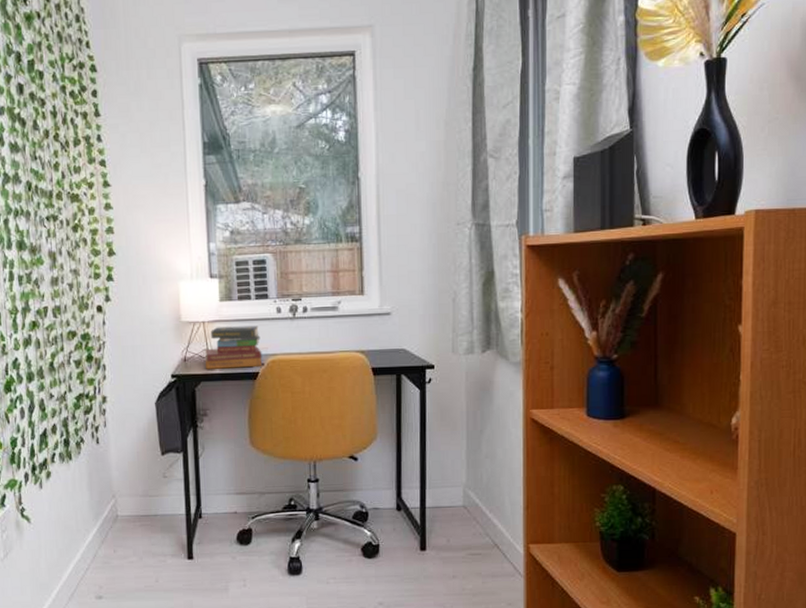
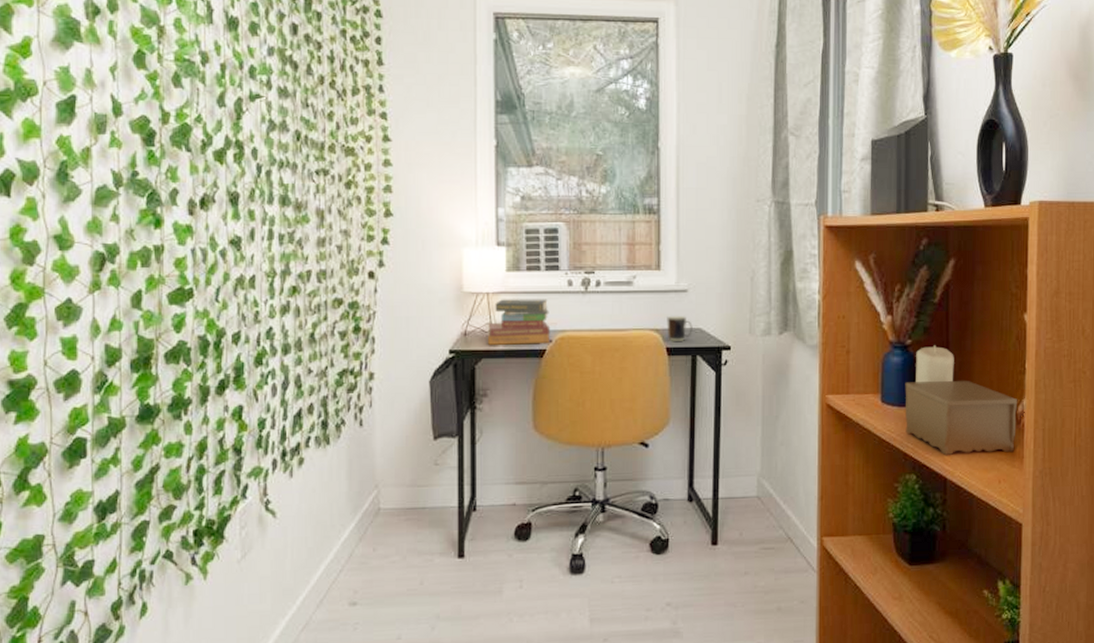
mug: none [371,337,397,363] -> present [667,315,693,342]
decorative box: none [611,394,732,467] -> present [905,381,1018,456]
candle: none [622,359,663,397] -> present [916,345,954,383]

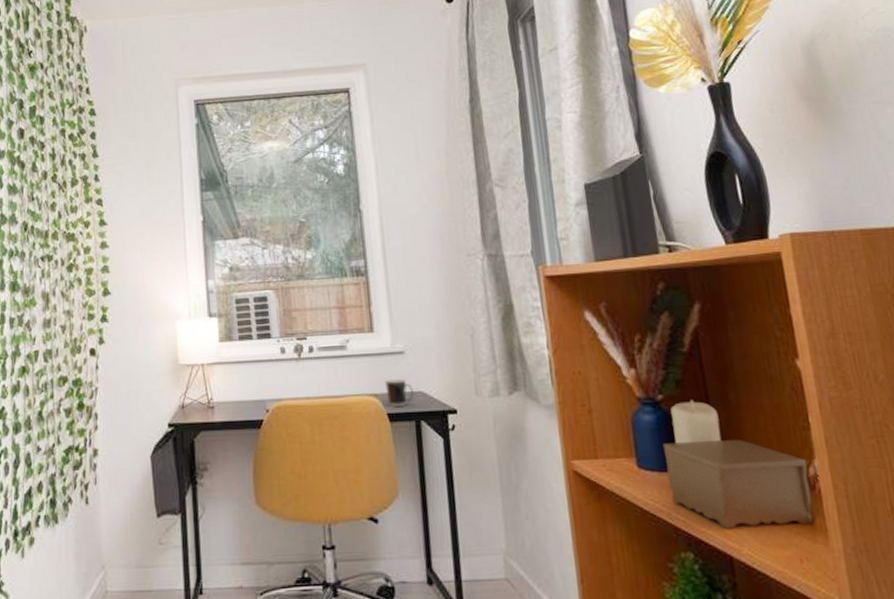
books: present [488,299,551,345] -> none [204,368,267,417]

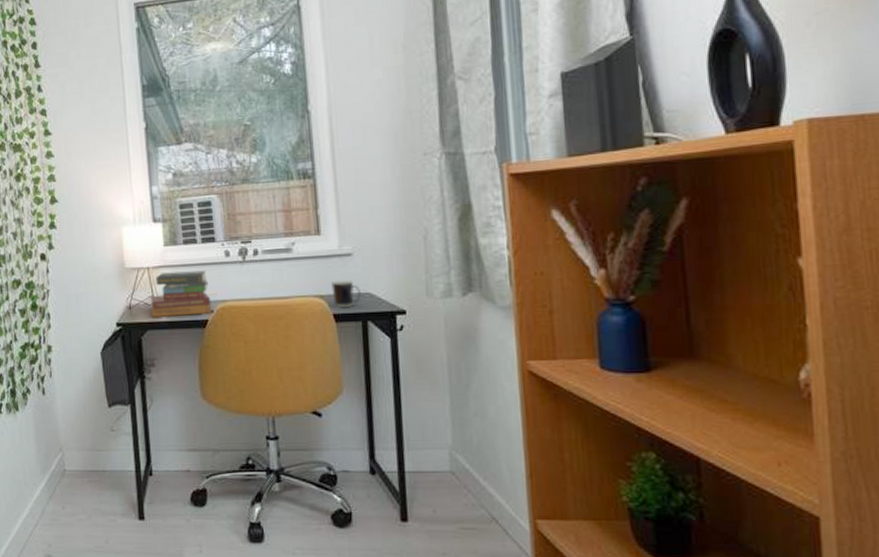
books: none [204,368,267,417] -> present [150,270,211,317]
decorative box: present [662,440,815,530] -> none [630,342,800,431]
candle: present [670,400,722,444] -> none [643,301,700,346]

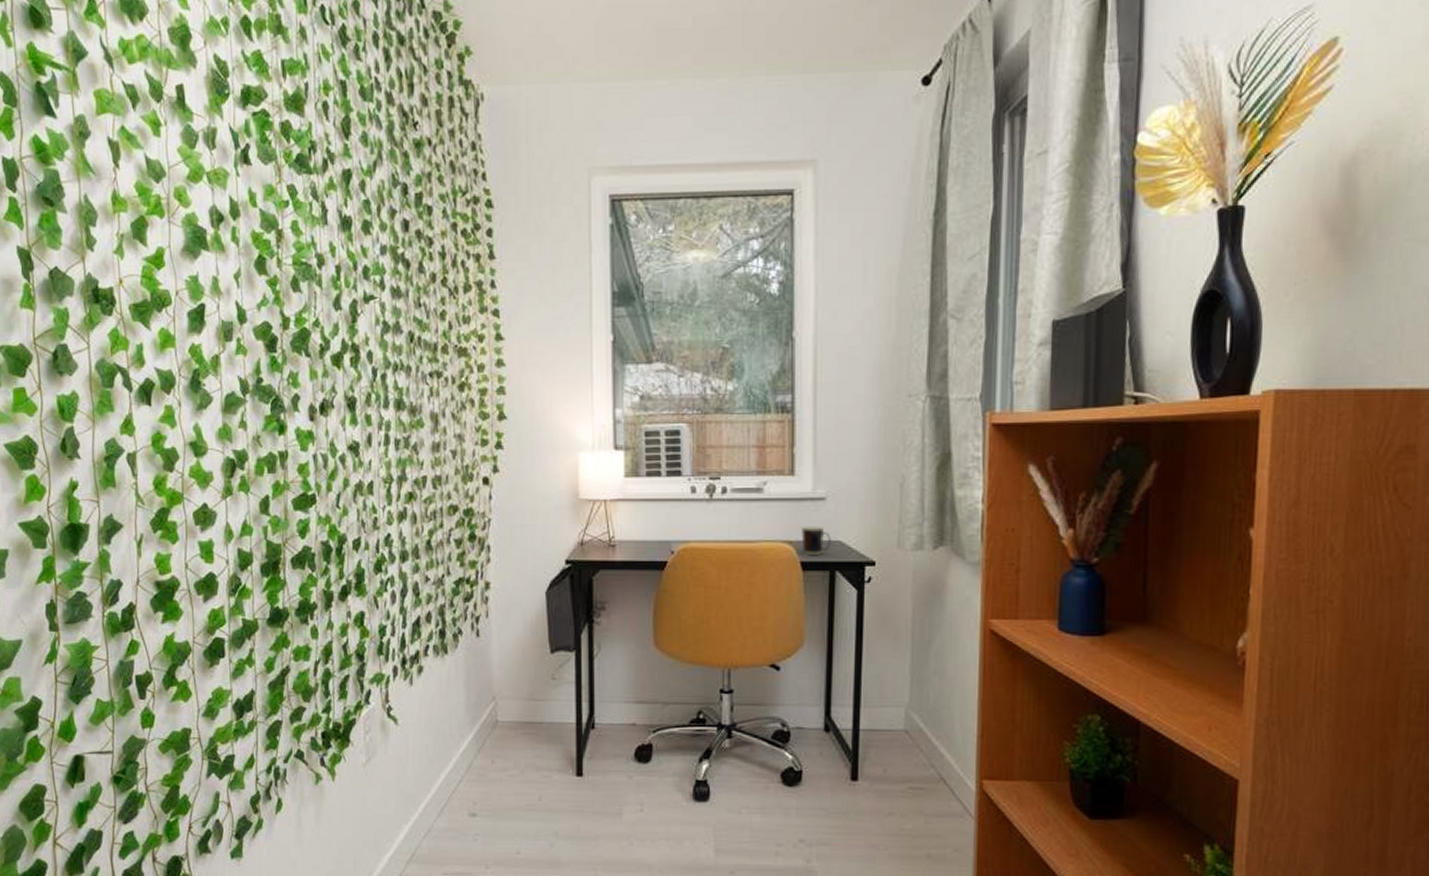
books: present [150,270,211,317] -> none [606,507,672,556]

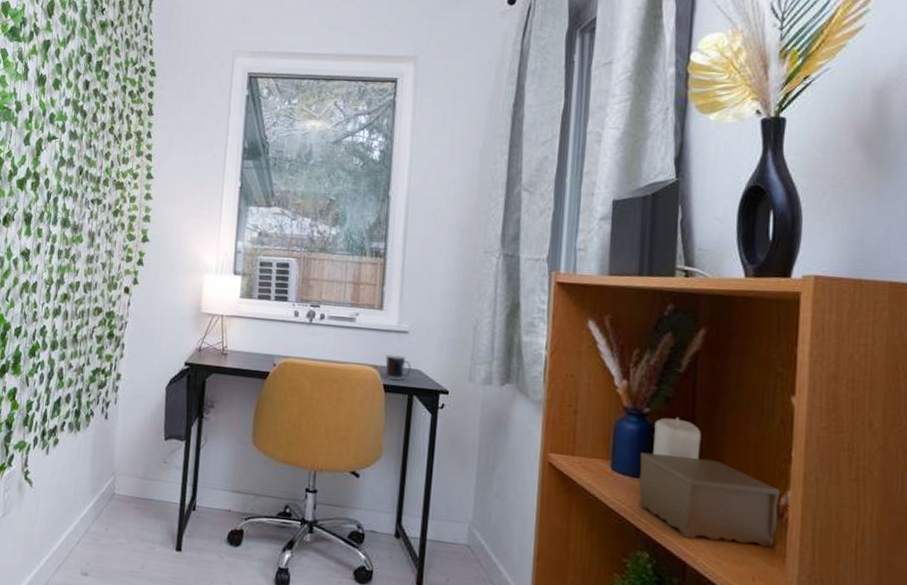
decorative box: none [1088,607,1238,696] -> present [638,452,781,549]
candle: none [1103,565,1154,609] -> present [653,417,701,460]

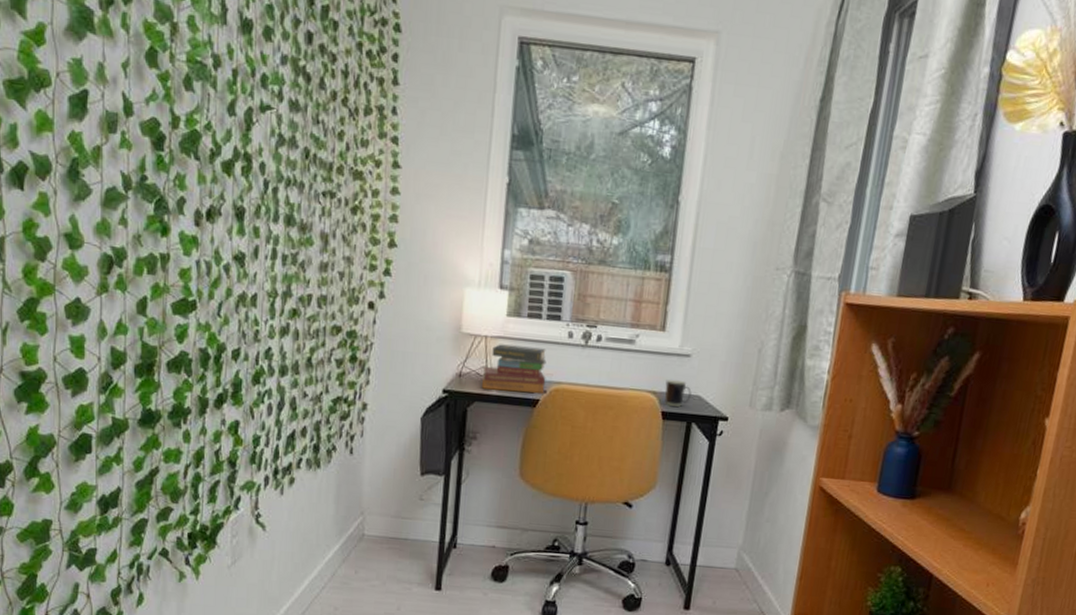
books: none [219,322,275,367] -> present [482,344,547,394]
decorative box: present [638,452,781,549] -> none [897,474,1022,558]
candle: present [653,417,701,460] -> none [916,440,962,480]

